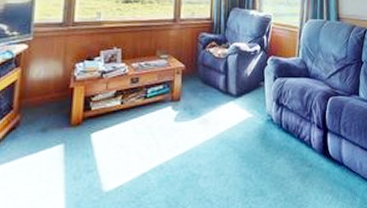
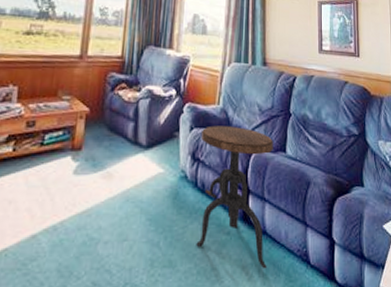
side table: none [283,75,348,195] -> present [196,125,273,269]

